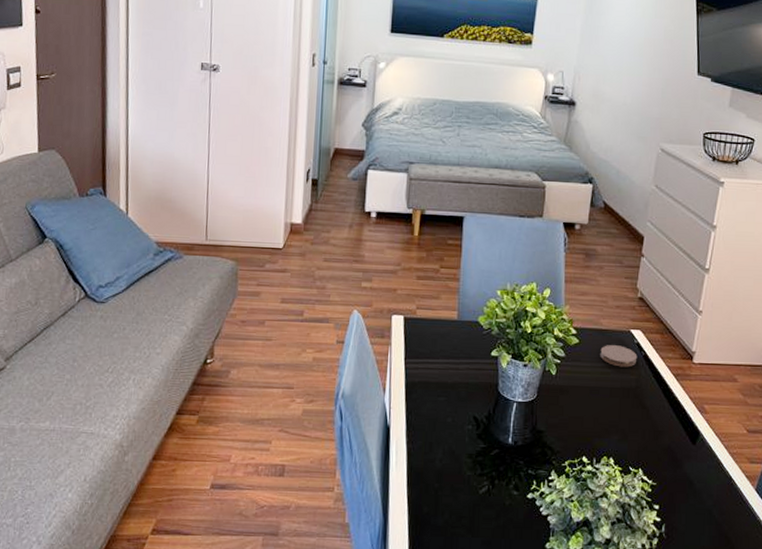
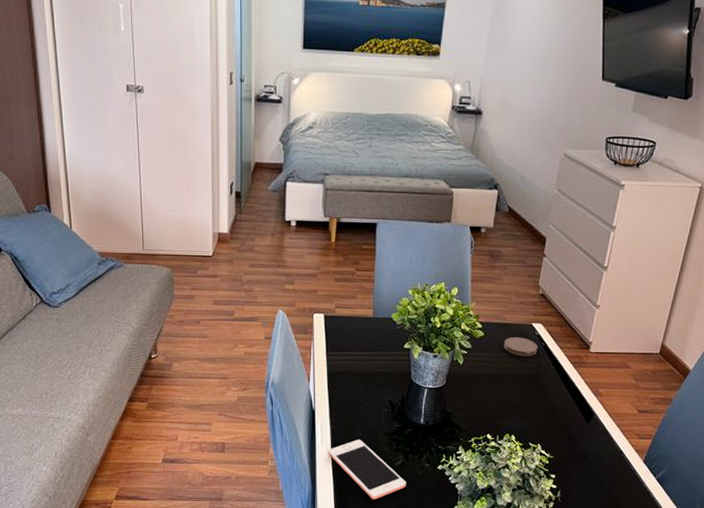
cell phone: none [402,462,492,534] -> present [327,439,406,499]

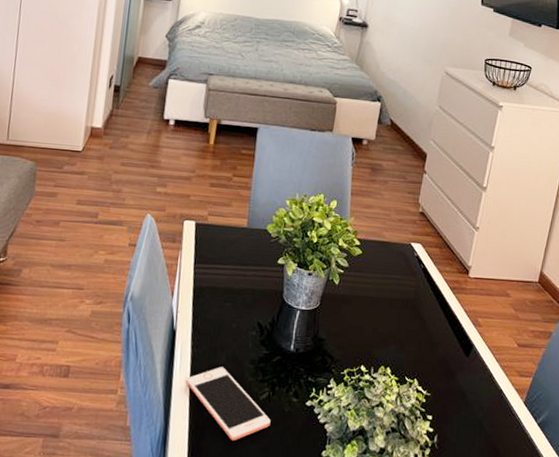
coaster: present [503,337,538,357] -> none [381,257,417,280]

